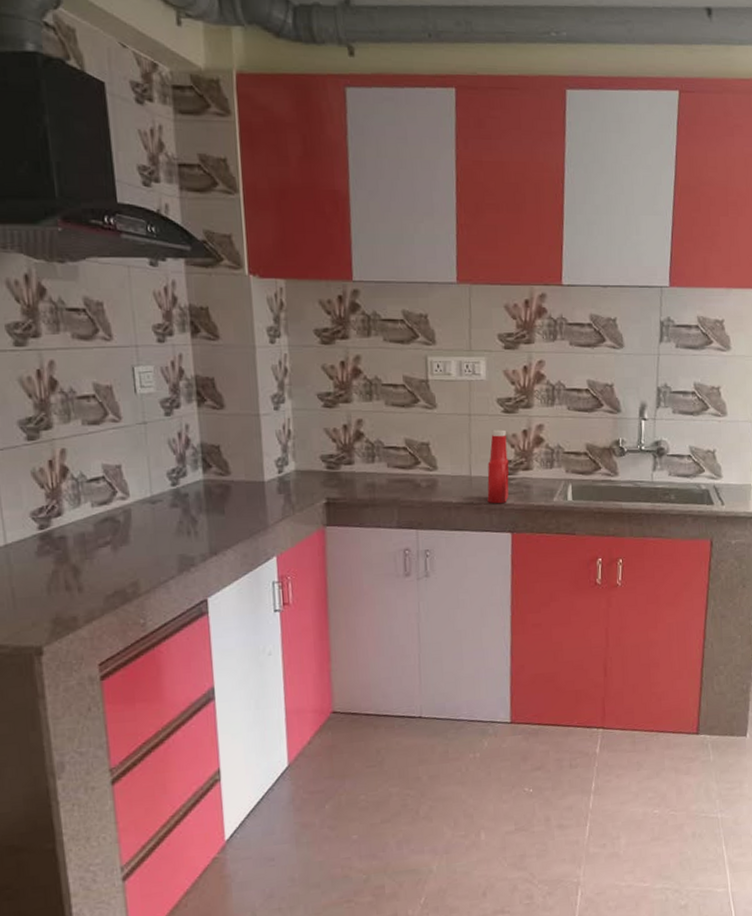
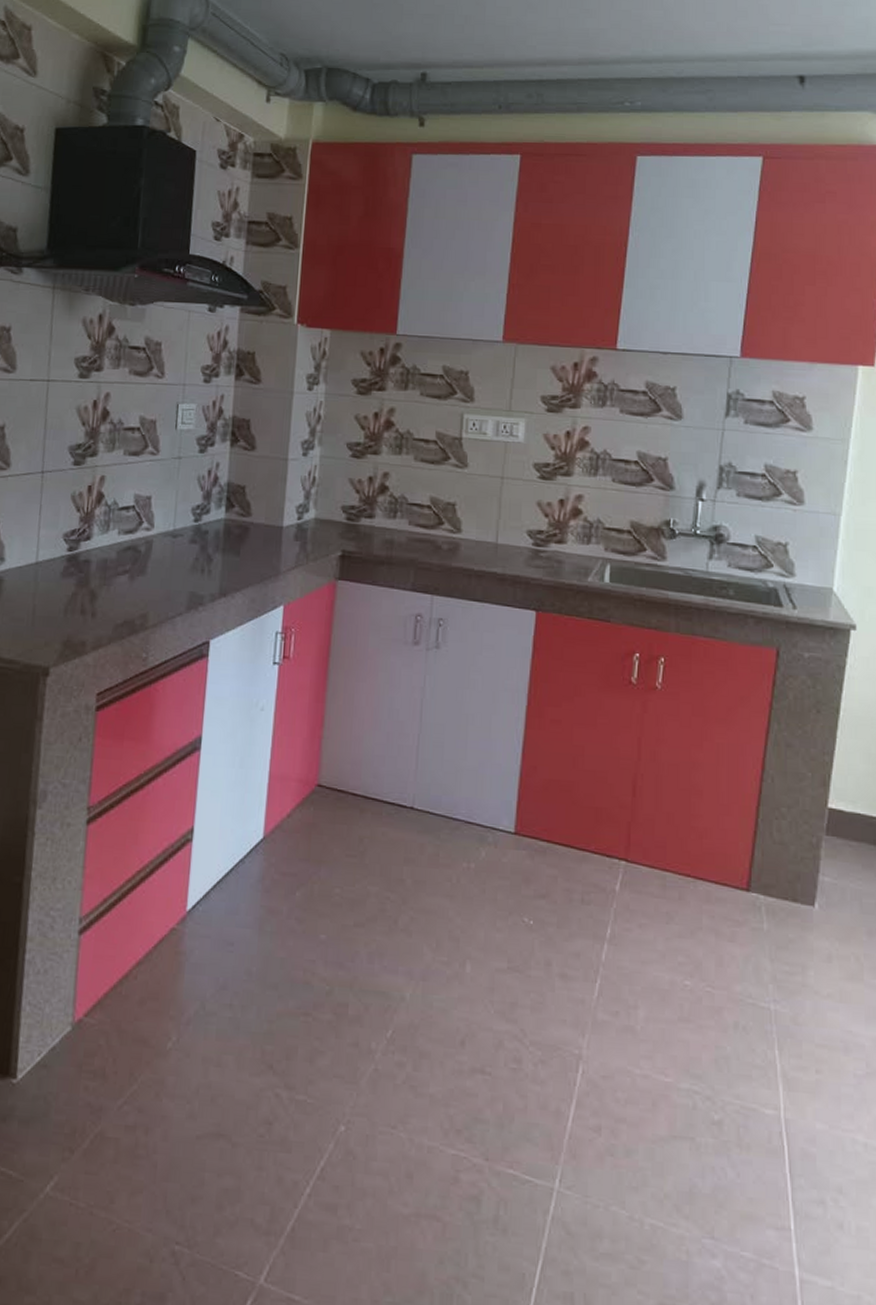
ketchup bottle: present [487,429,509,504] -> none [513,496,541,578]

